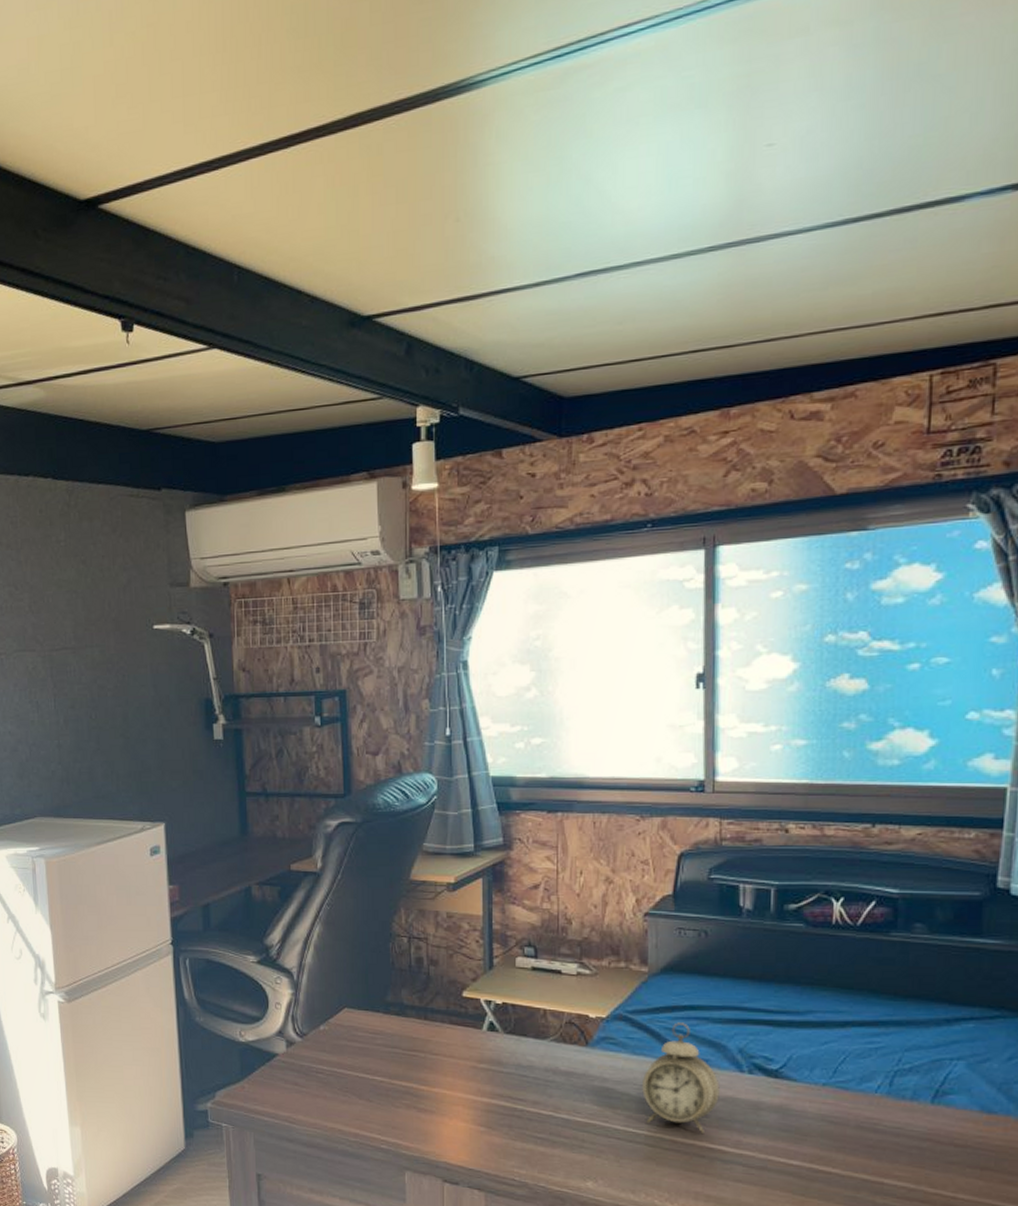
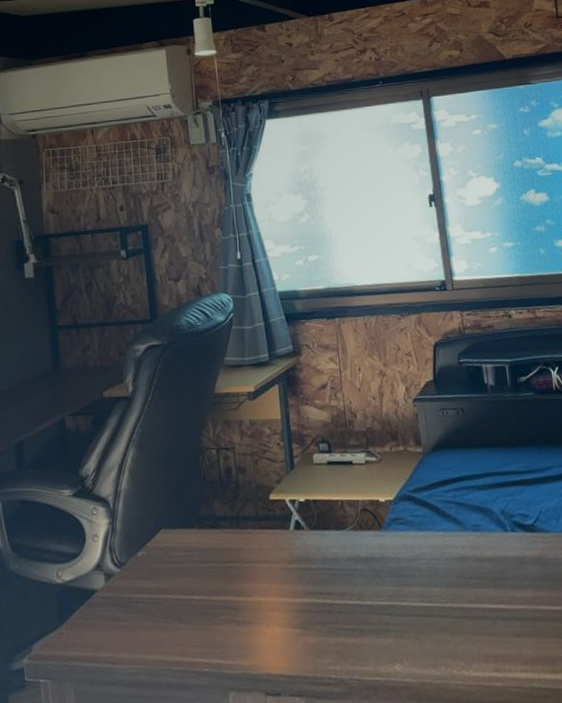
alarm clock: present [641,1022,721,1133] -> none [429,494,493,596]

